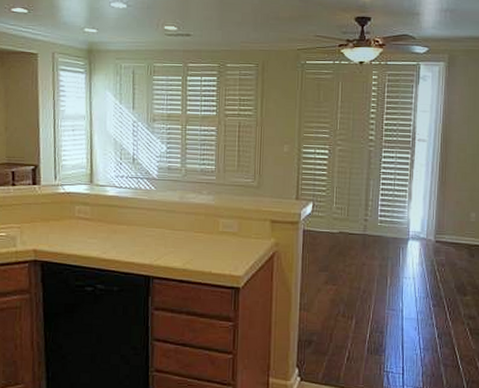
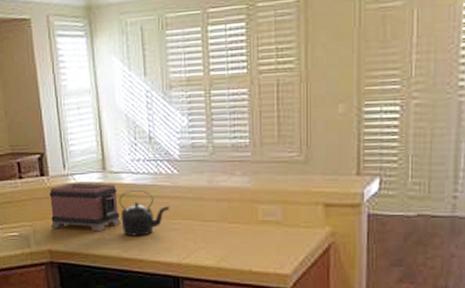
toaster: none [37,192,103,236] -> present [49,183,121,232]
kettle: none [102,200,146,241] -> present [119,189,170,236]

